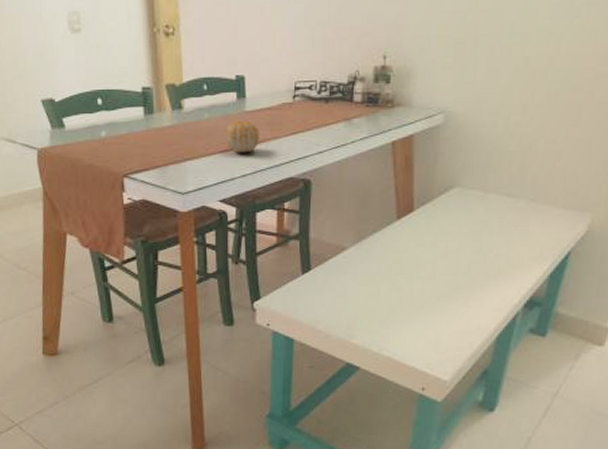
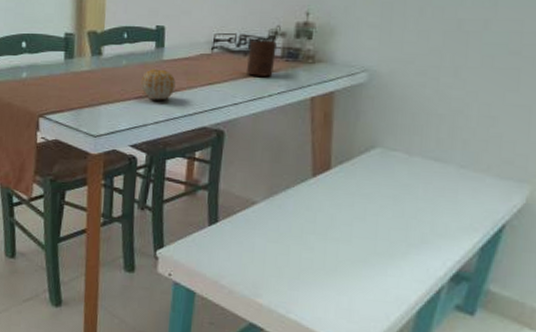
cup: none [329,85,356,123] -> present [247,39,277,77]

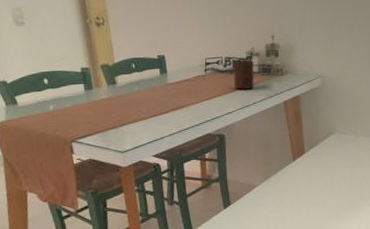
fruit: present [140,69,176,100] -> none [152,91,182,117]

